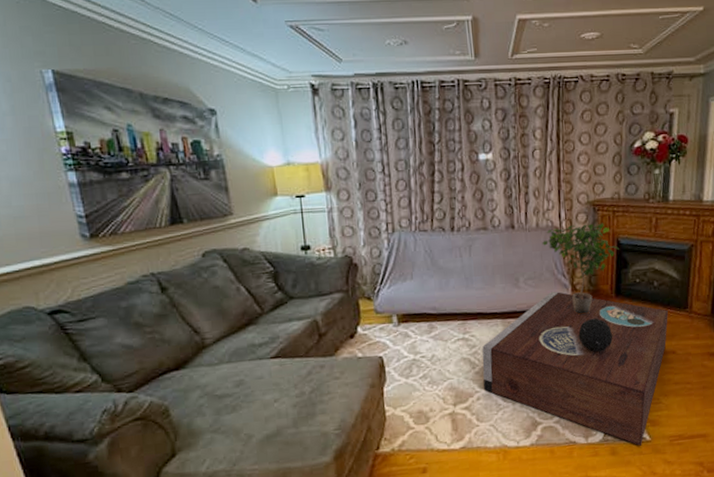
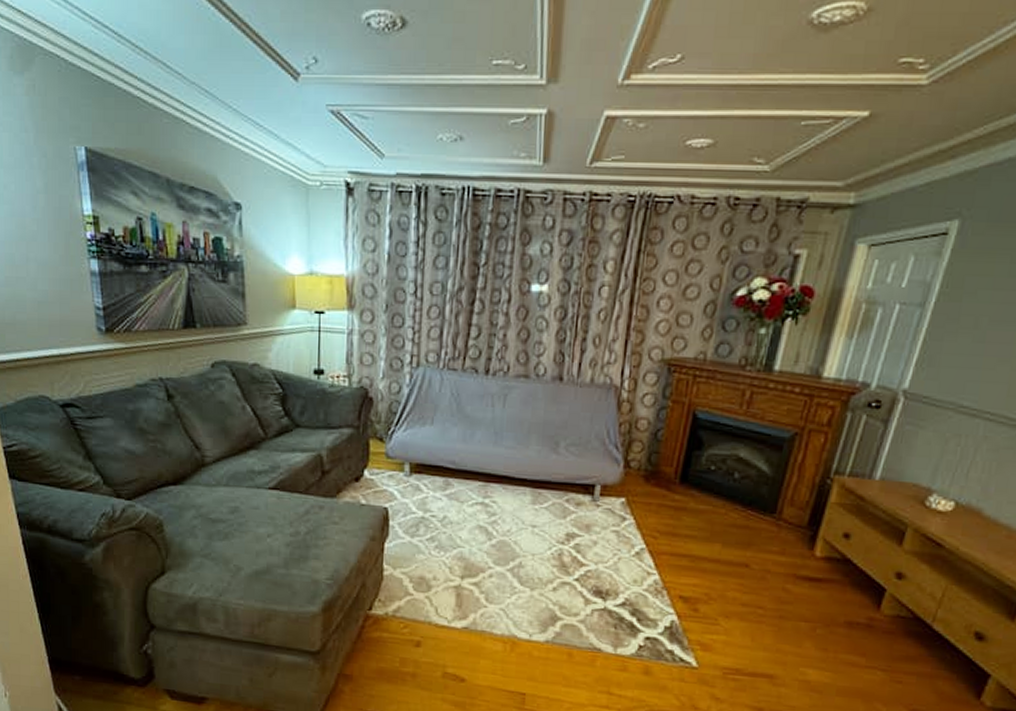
stereo: present [482,291,668,446] -> none [498,464,748,671]
potted plant: present [541,223,619,315] -> none [594,386,694,500]
decorative orb: present [578,318,613,352] -> none [624,505,669,548]

